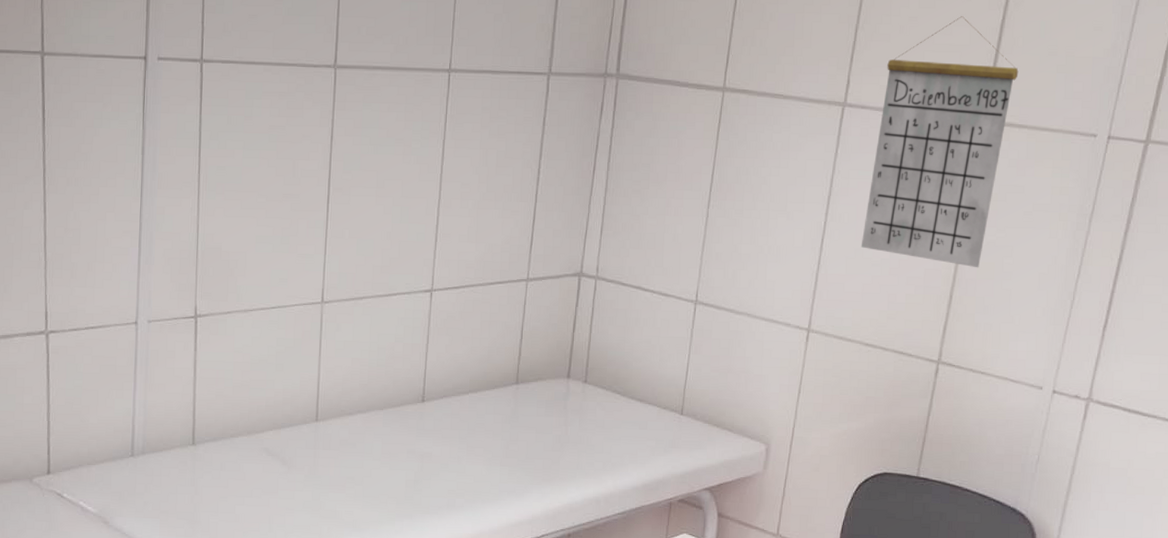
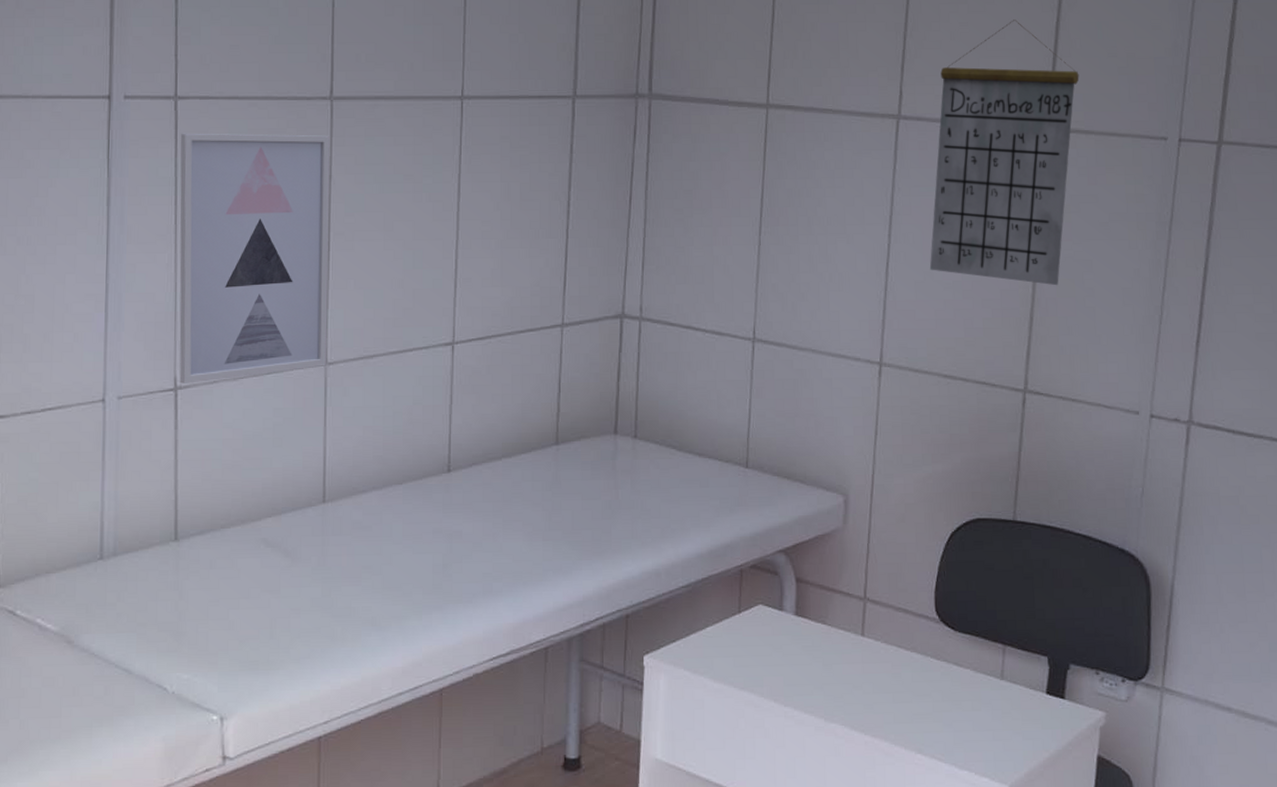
wall art: none [199,93,333,313] -> present [179,133,331,384]

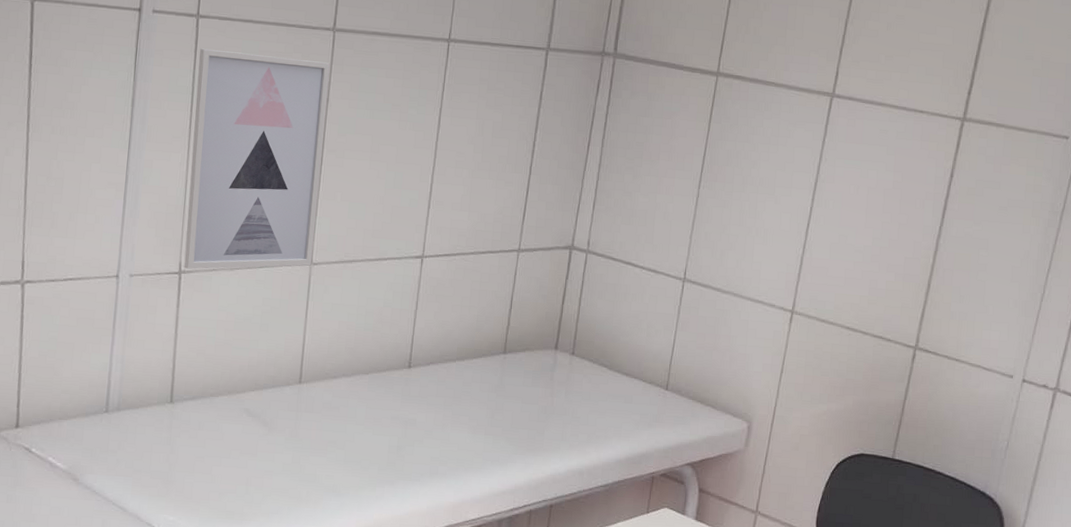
calendar: present [929,20,1079,286] -> none [844,17,998,259]

